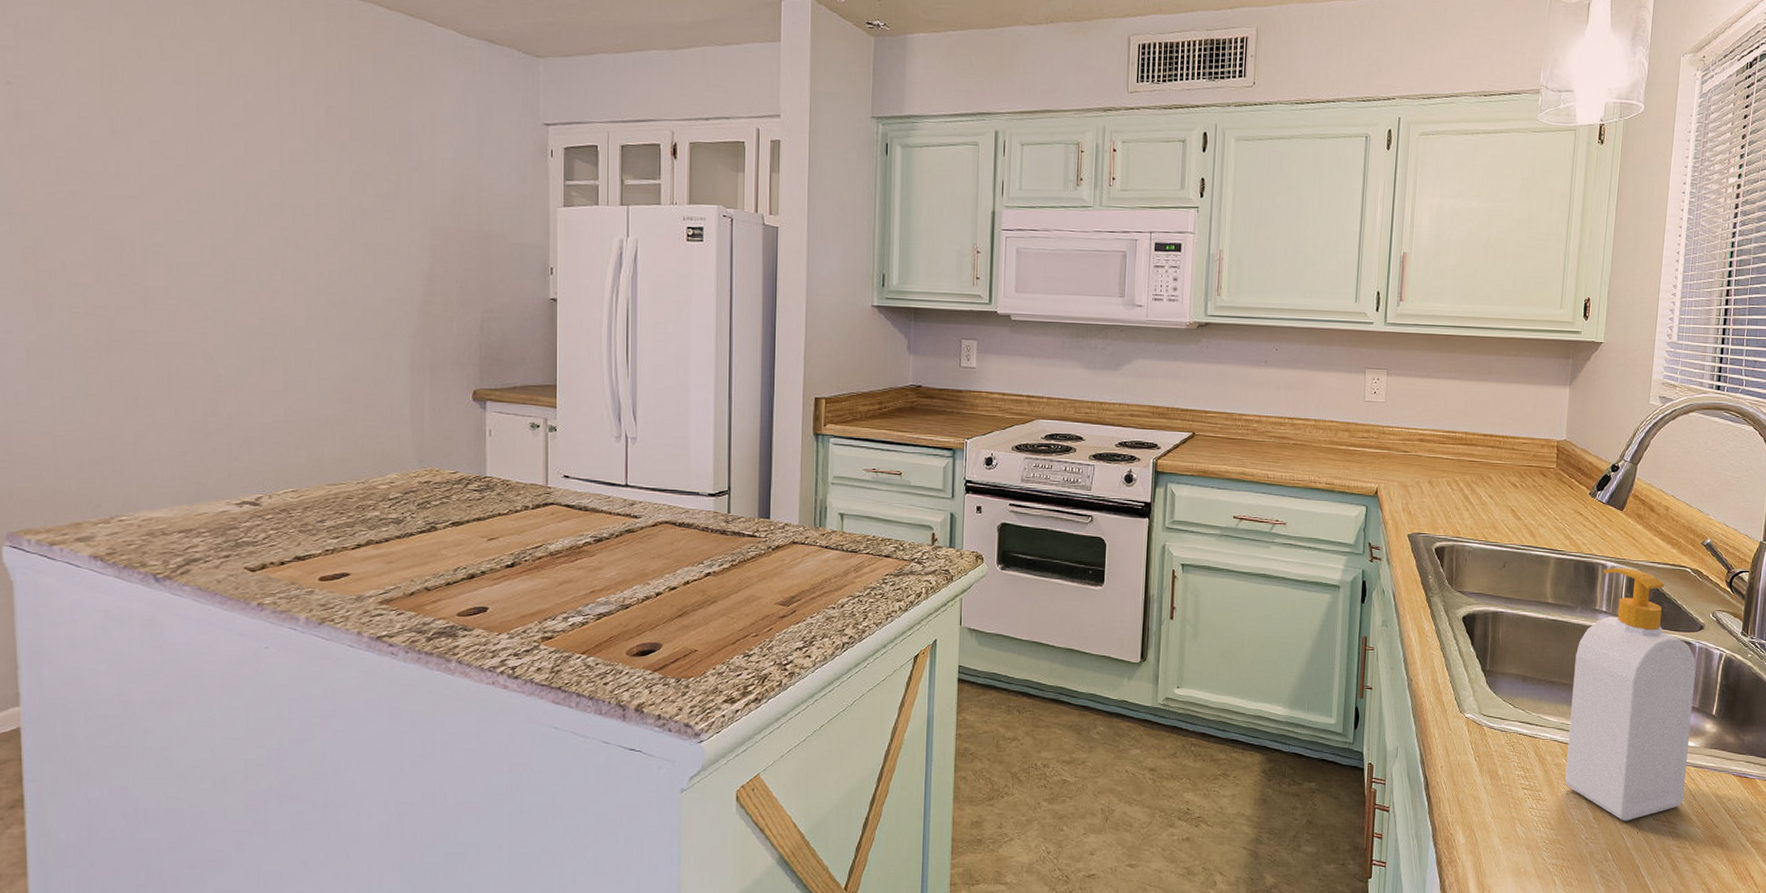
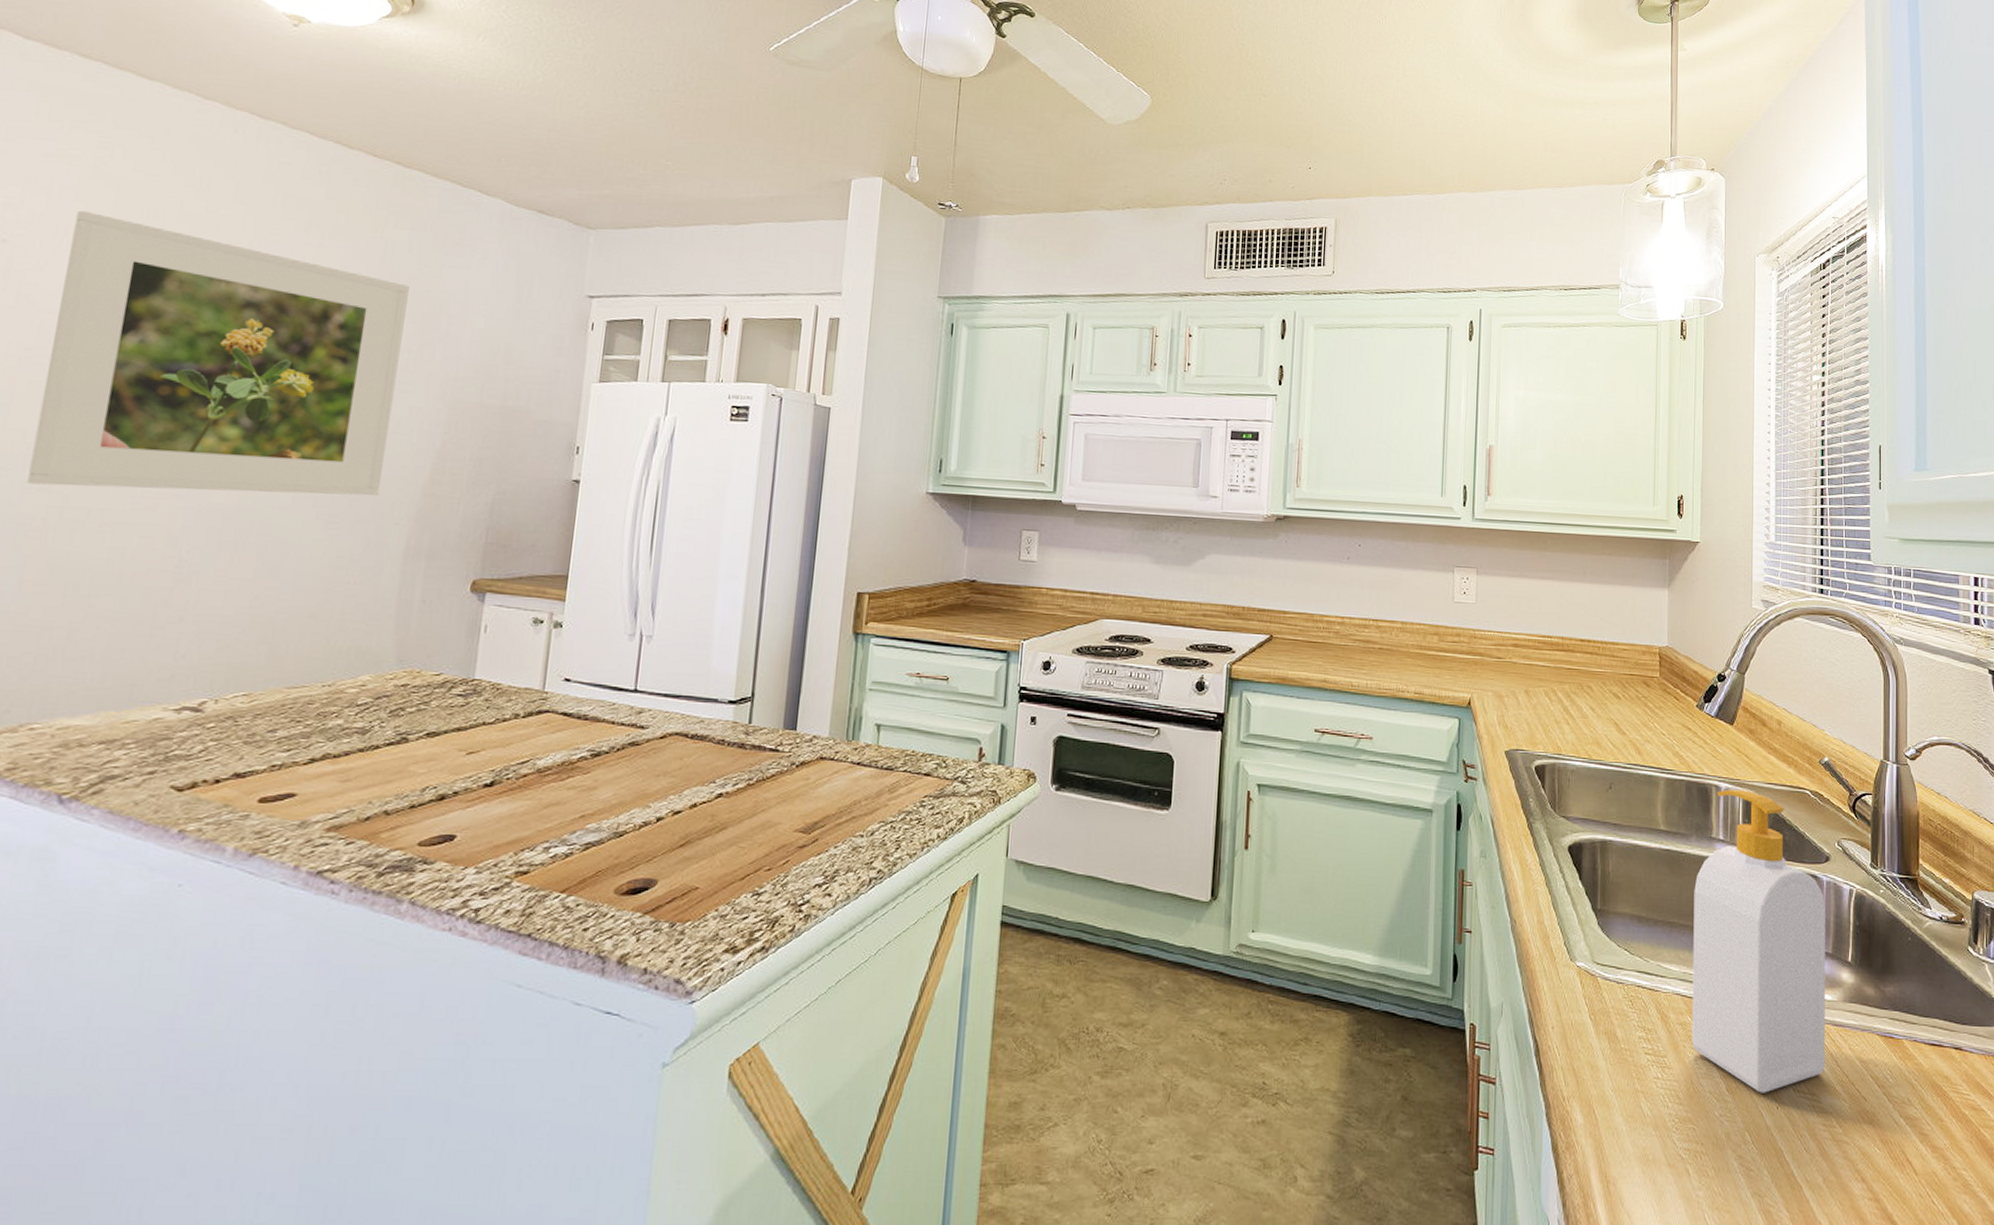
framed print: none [68,51,381,316] -> present [27,210,409,497]

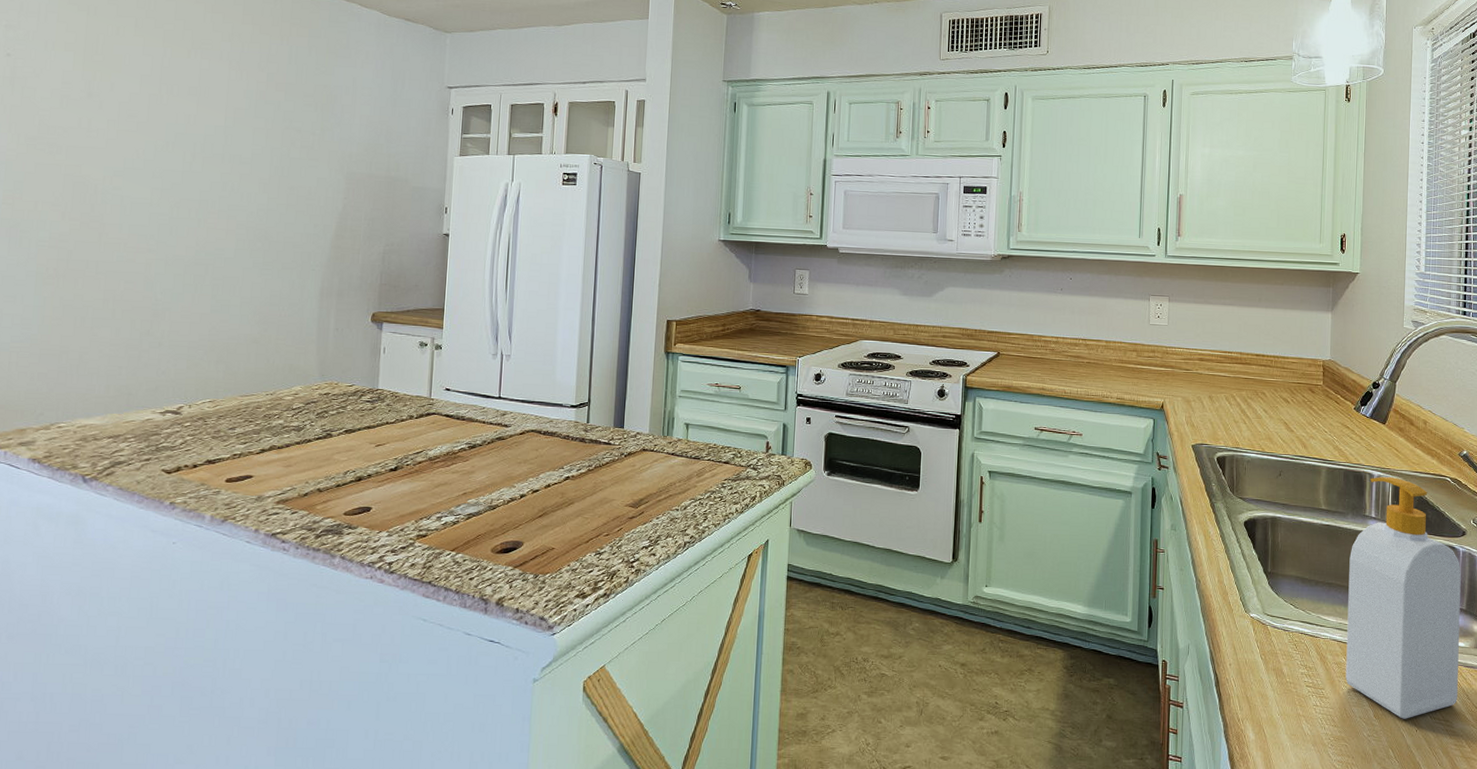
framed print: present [27,210,409,497] -> none [41,29,311,249]

